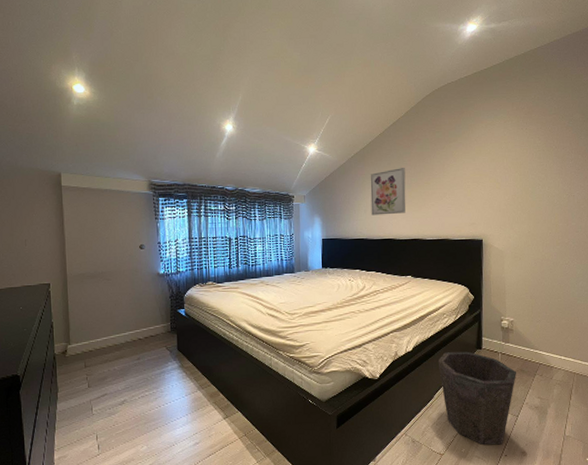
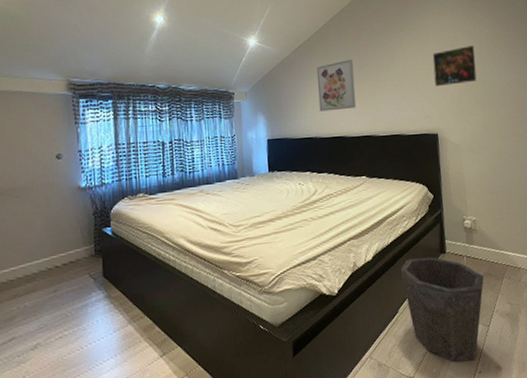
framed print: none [483,157,526,195] -> present [432,46,477,86]

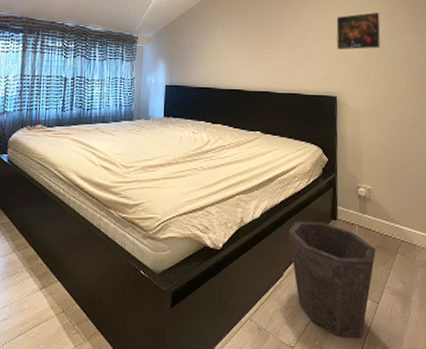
wall art: present [317,60,356,112] -> none [219,15,256,64]

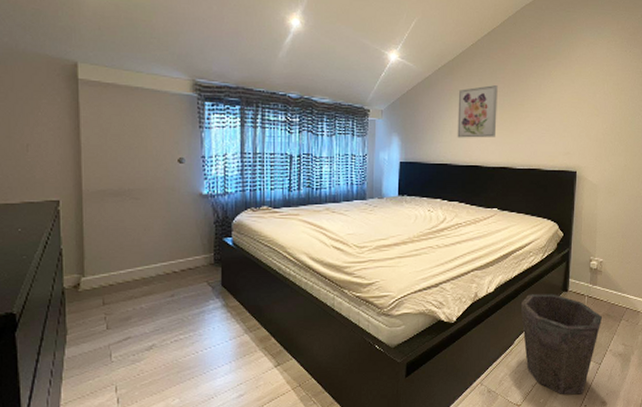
wall art: none [219,15,256,64] -> present [457,85,498,138]
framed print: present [336,12,380,50] -> none [581,82,627,122]

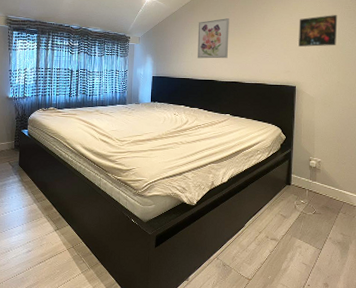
waste bin: present [520,294,602,395] -> none [250,185,321,275]
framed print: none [581,82,627,122] -> present [298,15,338,47]

